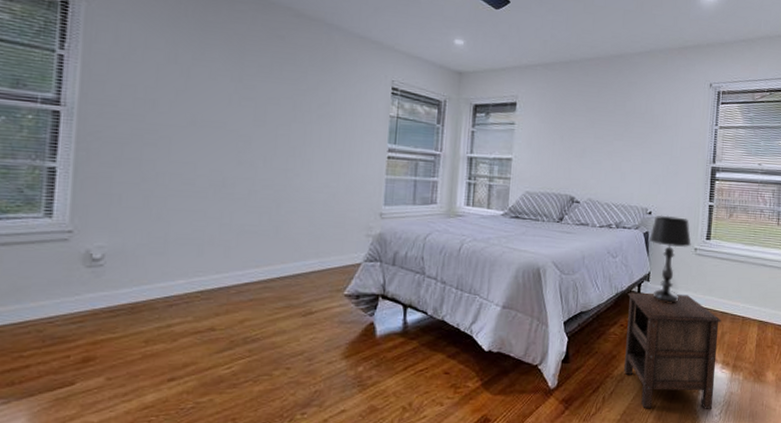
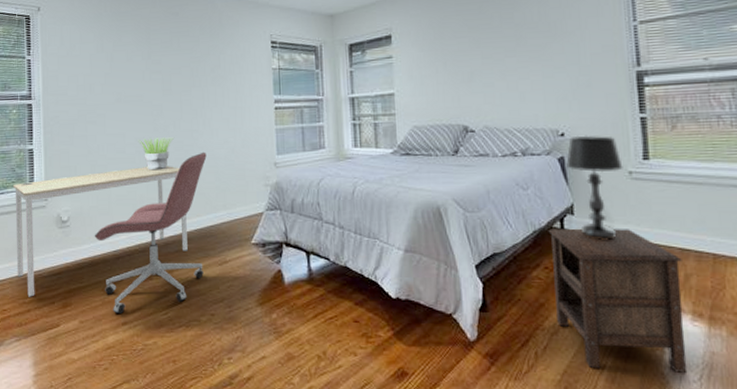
desk: none [12,203,268,350] -> present [12,166,188,297]
office chair: none [139,194,302,368] -> present [94,152,207,313]
potted plant: none [215,171,262,209] -> present [138,137,174,171]

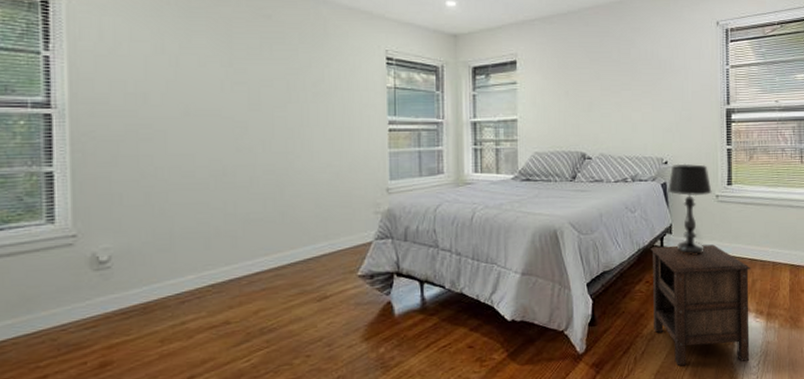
desk: present [12,166,188,297] -> none [18,192,278,360]
office chair: present [94,152,207,313] -> none [148,176,305,367]
potted plant: present [138,137,174,171] -> none [214,159,262,198]

